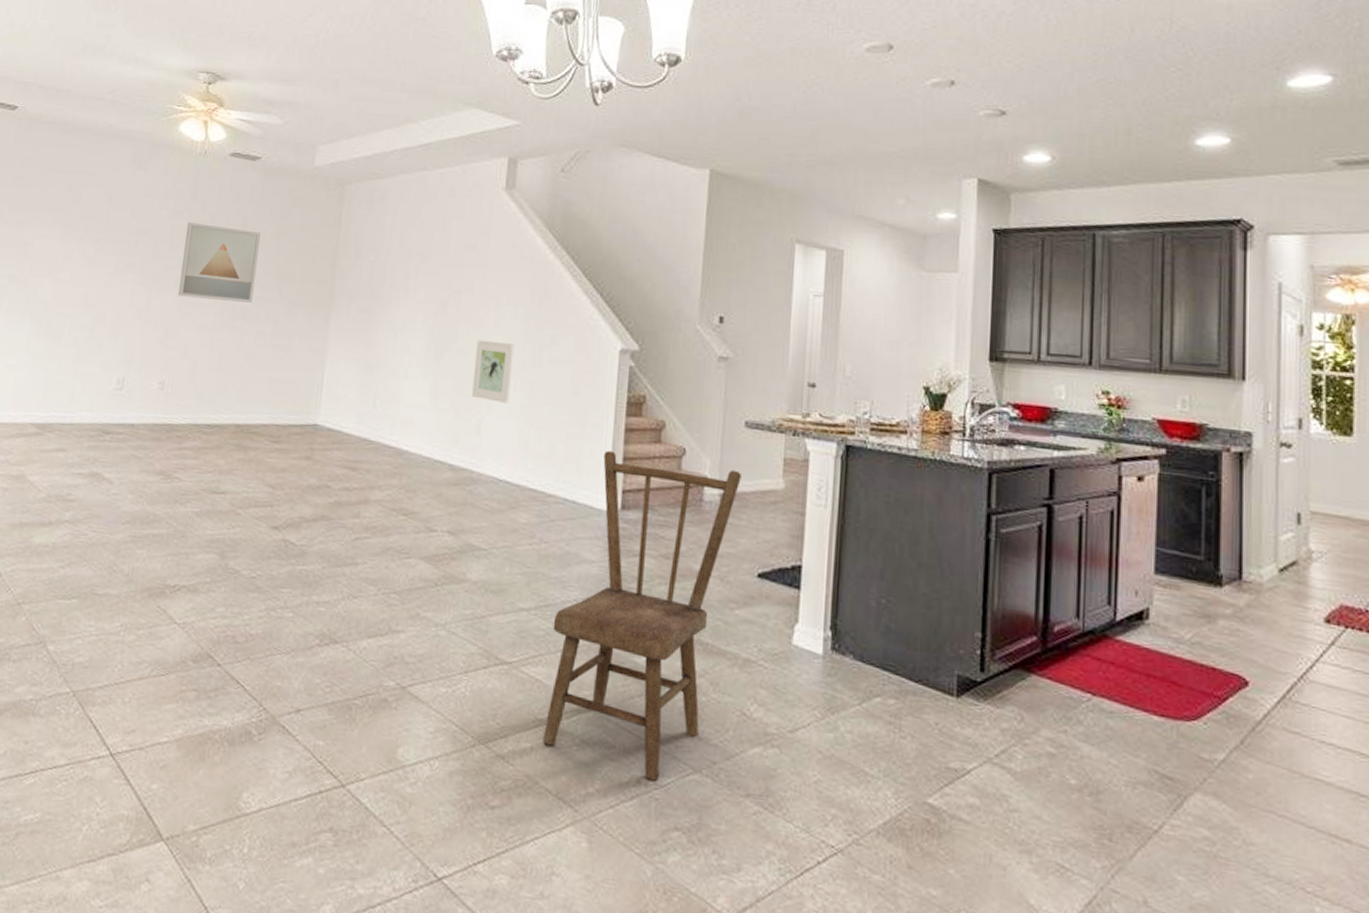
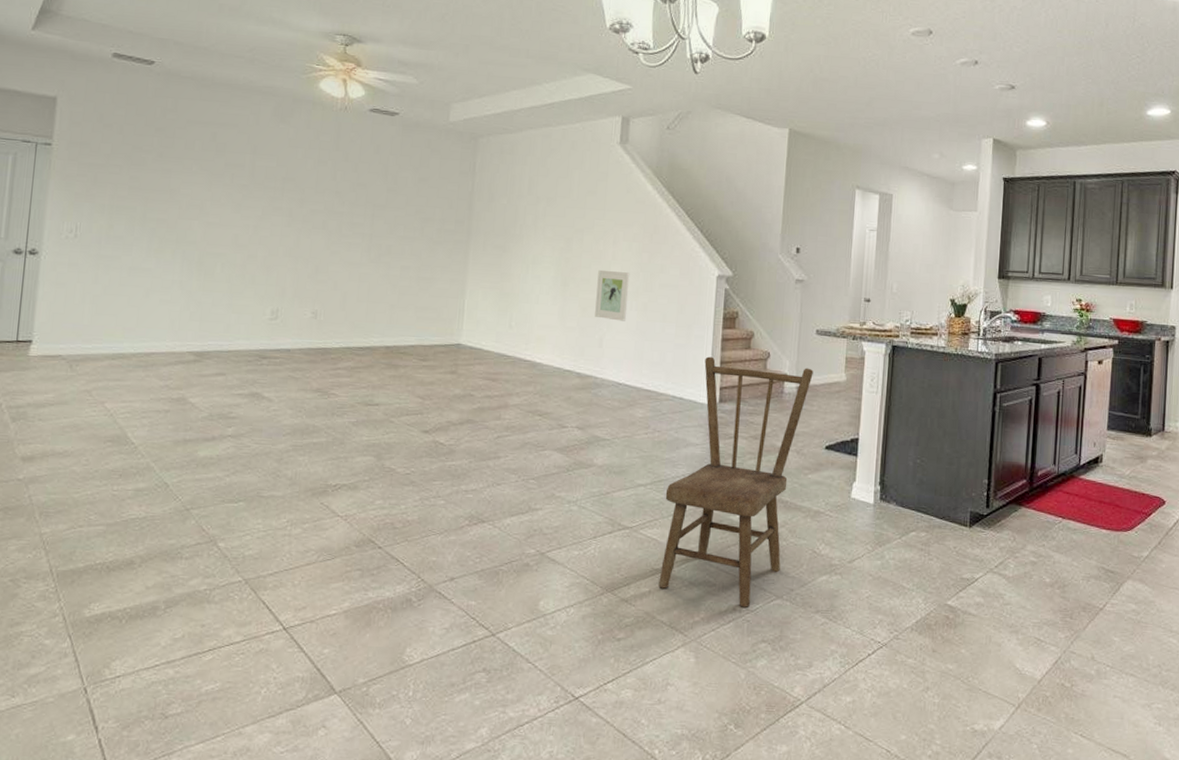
wall art: present [177,221,261,303] -> none [325,170,401,241]

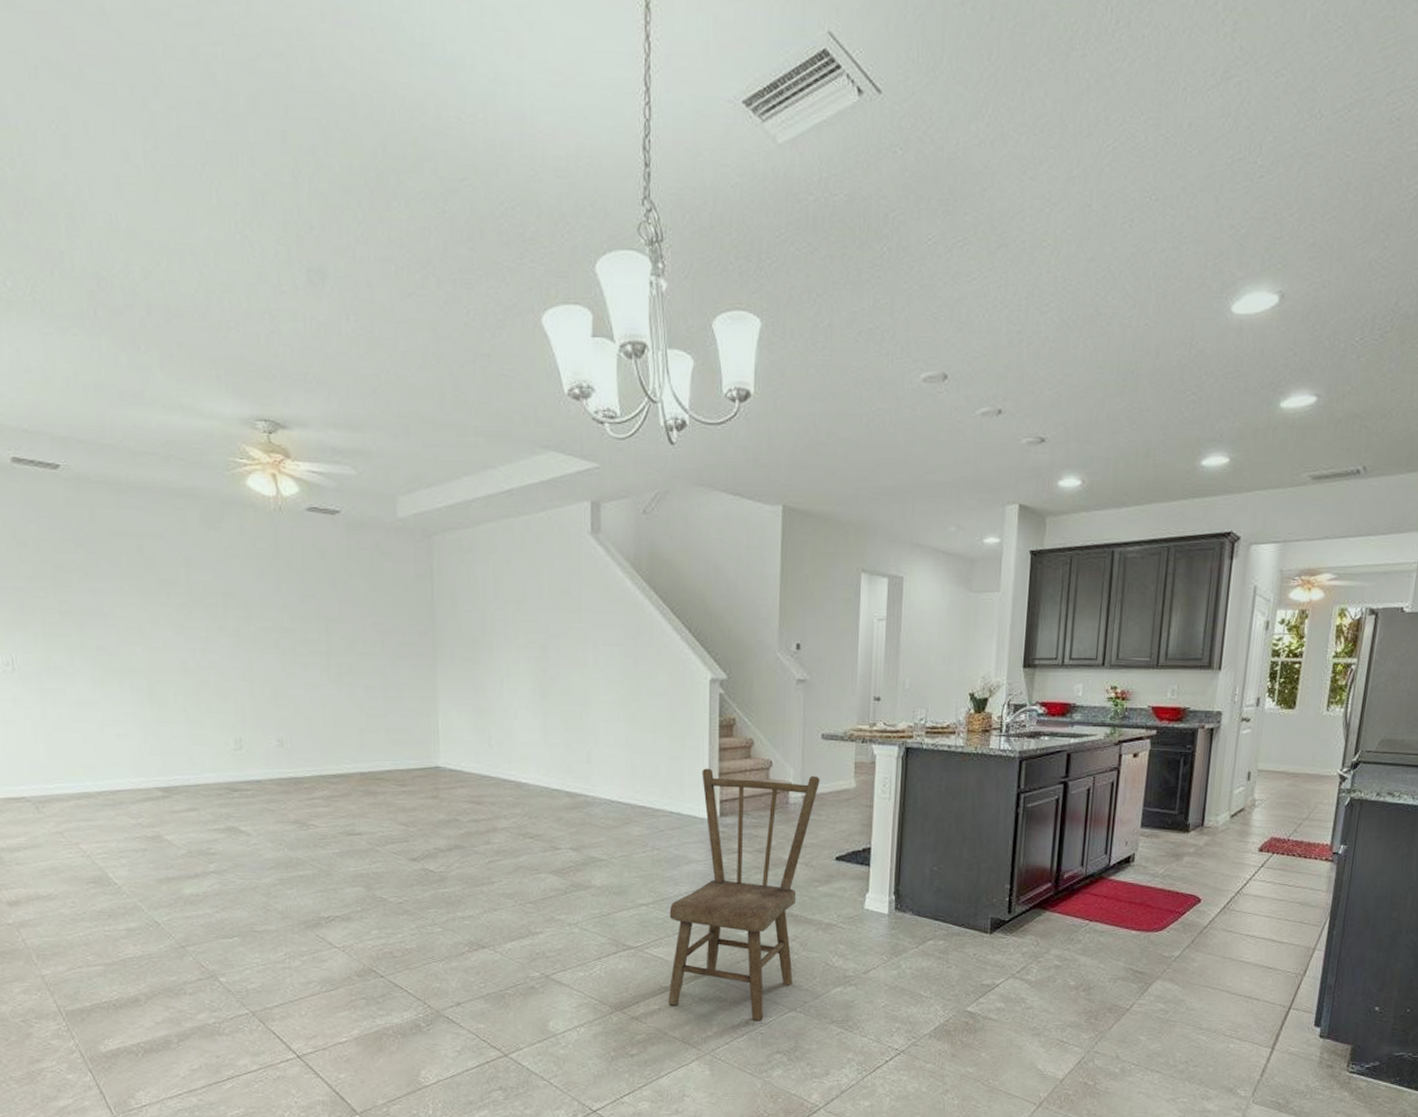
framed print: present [595,269,630,321] -> none [579,679,614,734]

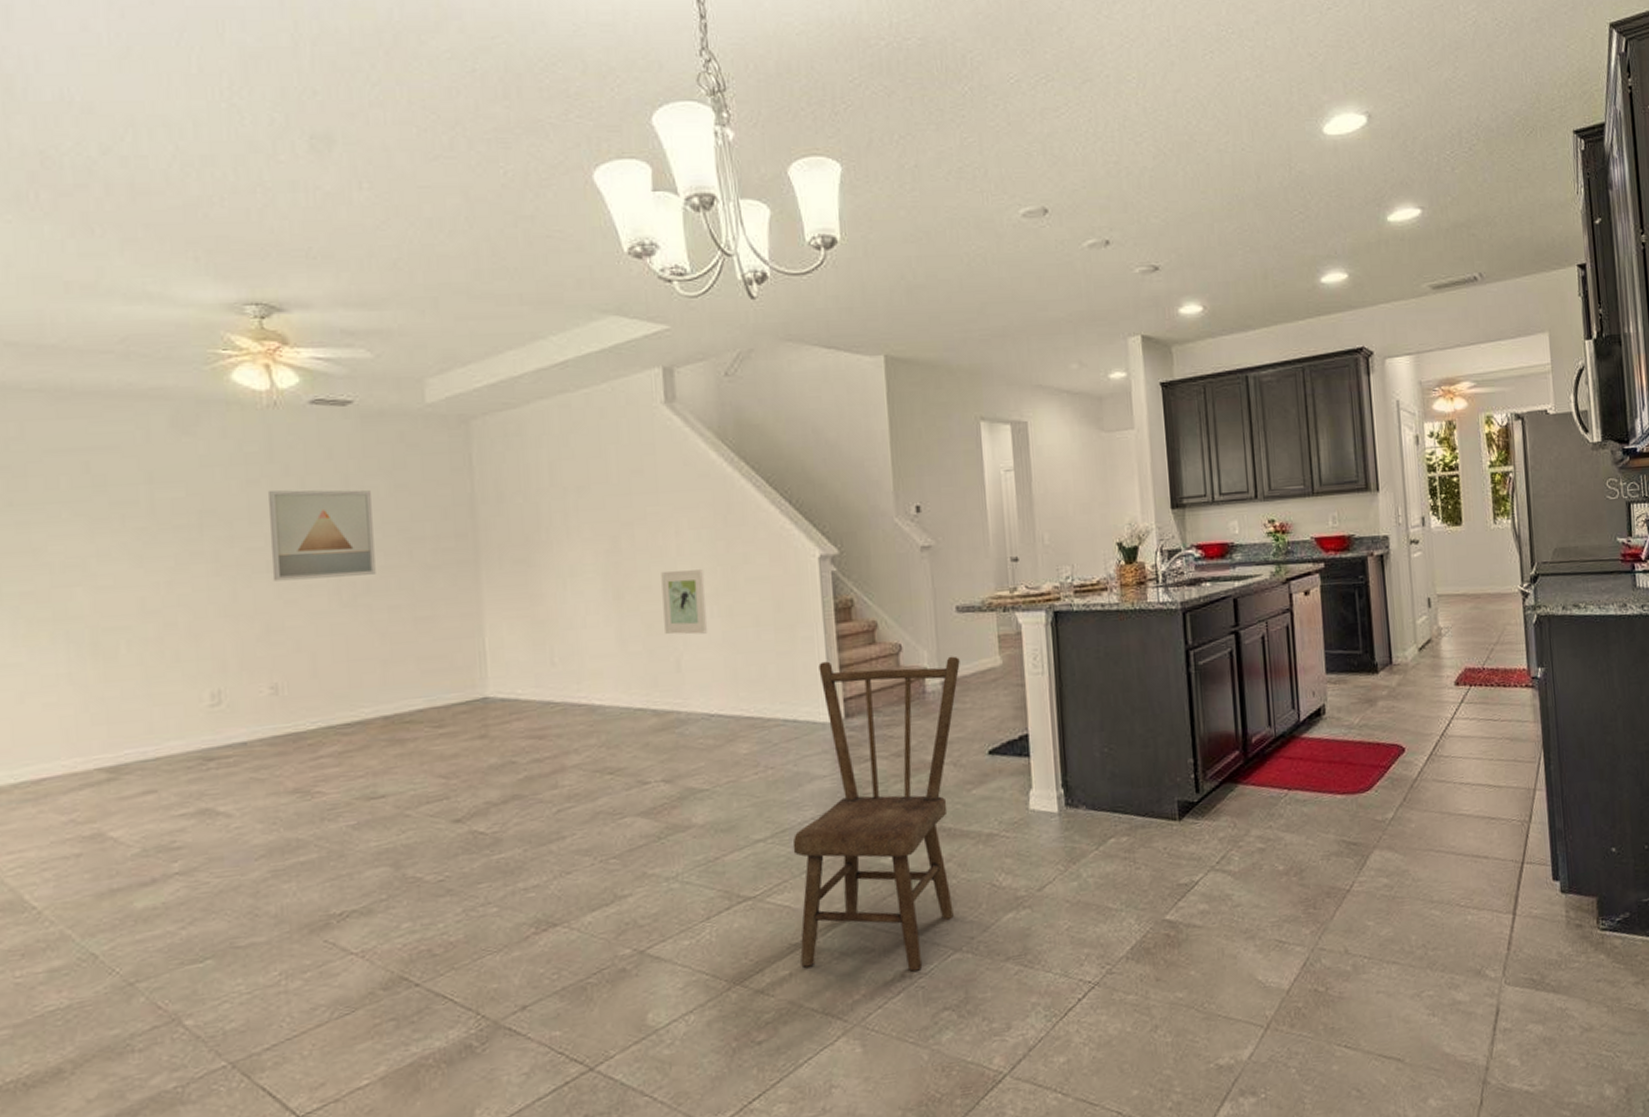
wall art: none [276,581,356,658] -> present [269,489,376,581]
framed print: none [579,679,614,734] -> present [661,569,708,635]

